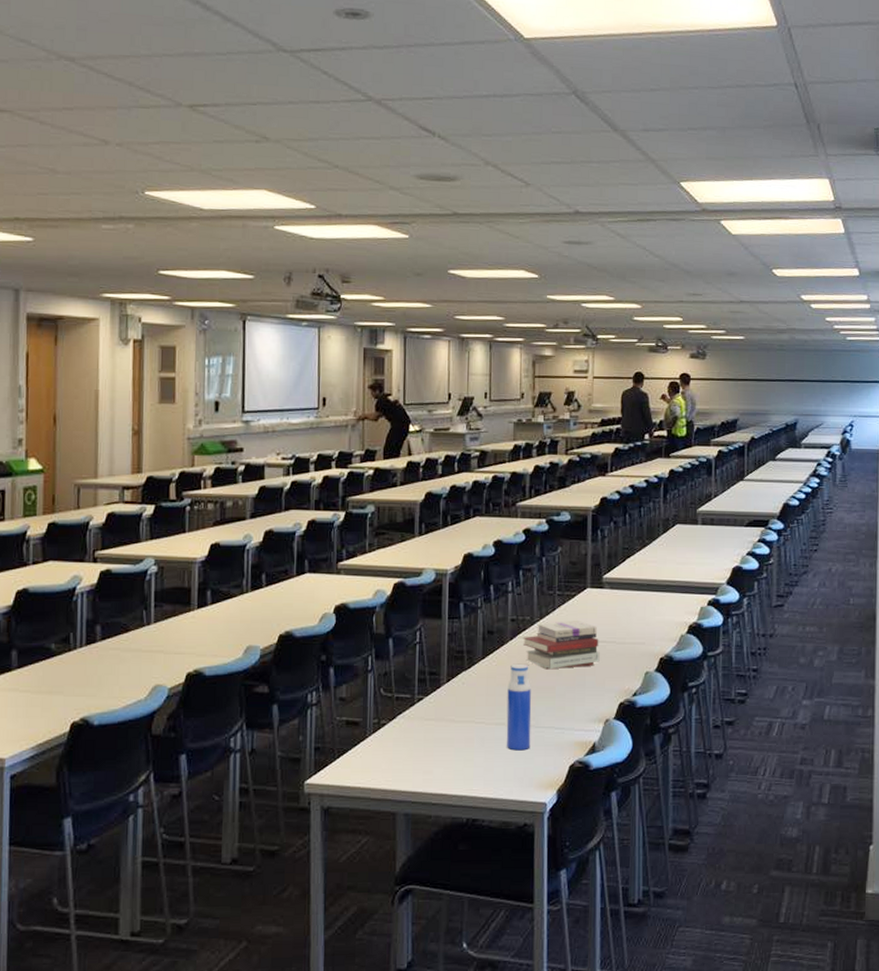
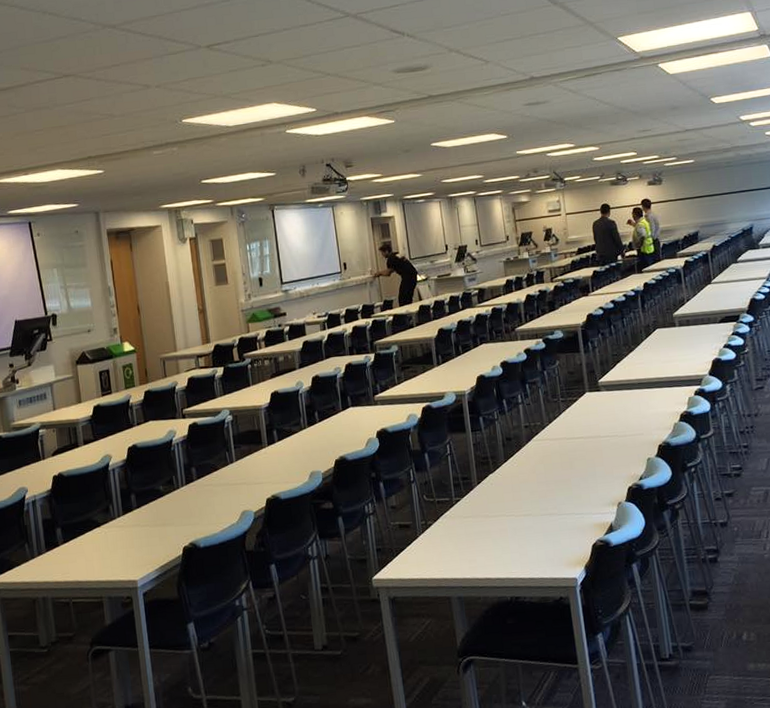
water bottle: present [506,663,532,751] -> none [529,462,556,537]
books: present [522,621,600,670] -> none [536,421,606,465]

